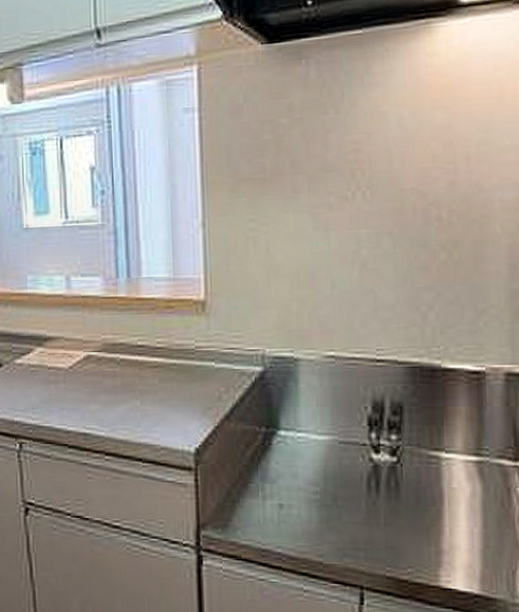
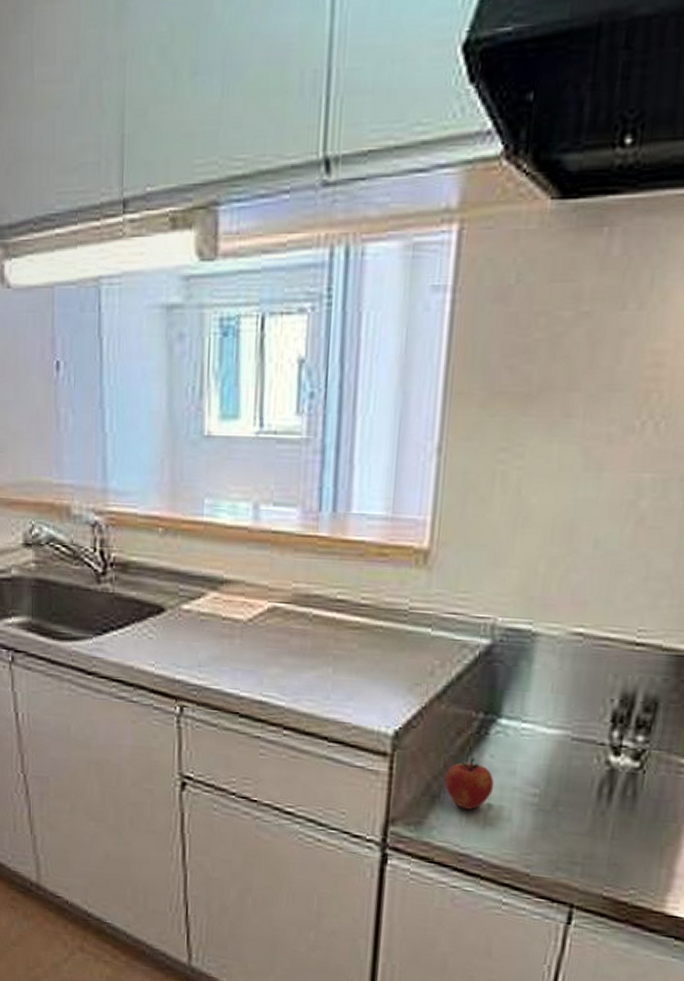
apple: none [241,465,282,510] -> present [444,757,494,810]

